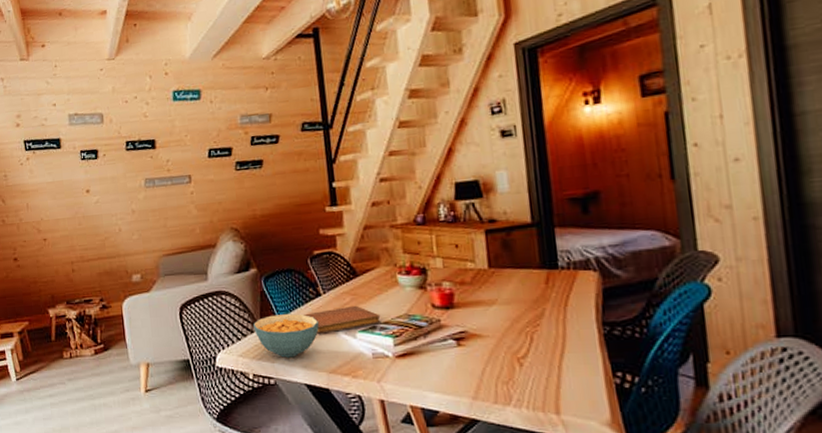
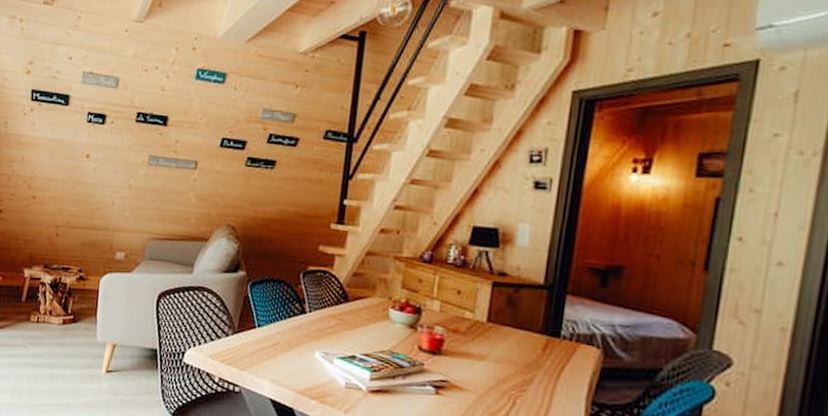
cereal bowl: present [253,314,319,358] -> none [229,322,297,370]
notebook: present [304,305,381,334] -> none [284,328,363,355]

